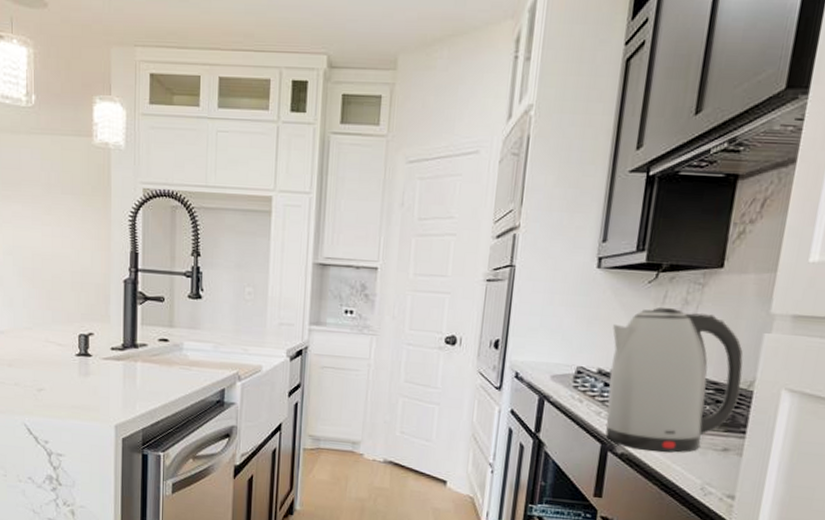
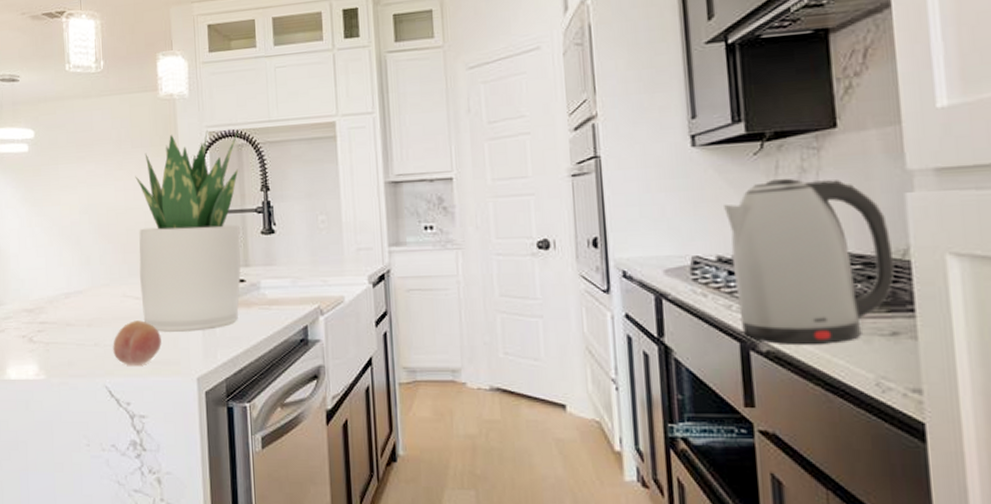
fruit: none [33,366,82,408] -> present [113,320,161,365]
planter: none [64,186,173,383] -> present [135,131,241,332]

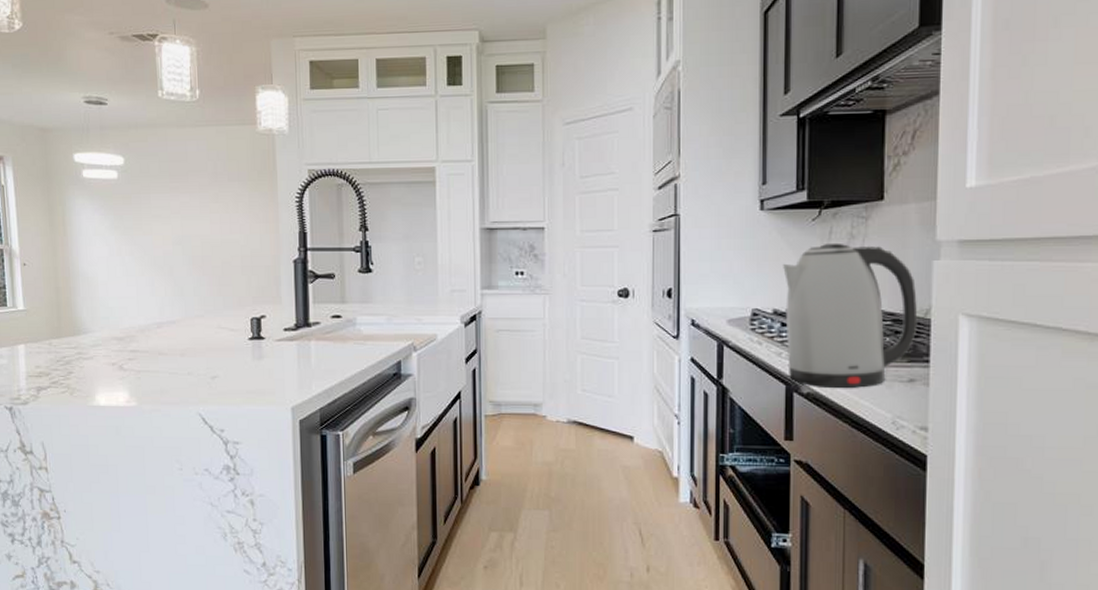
fruit: present [113,320,161,365] -> none [207,351,256,395]
planter: present [135,131,241,332] -> none [231,168,338,364]

